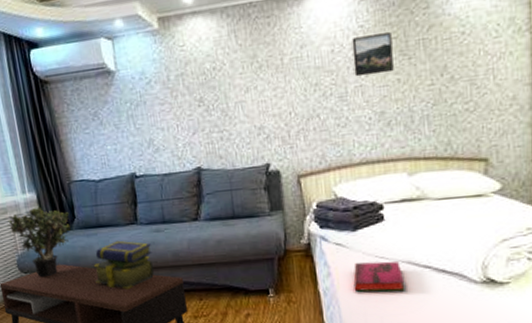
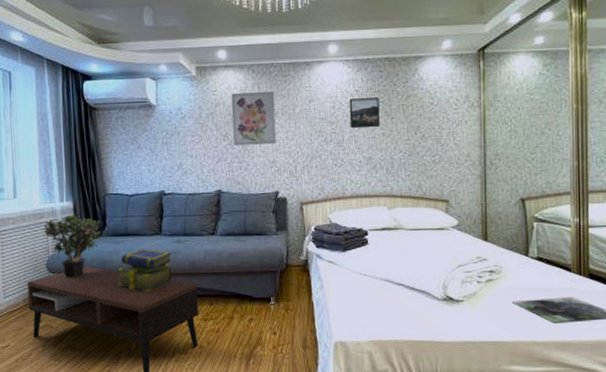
wall art: none [202,39,263,111] -> present [231,92,276,145]
hardback book: present [353,261,405,292] -> none [341,278,383,304]

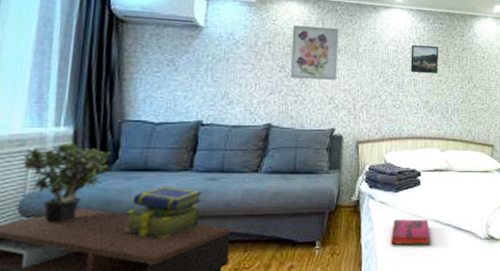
hardback book: none [341,278,383,304] -> present [391,219,431,245]

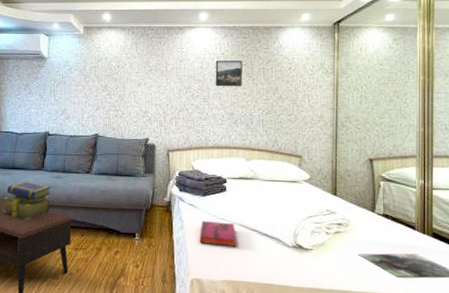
wall art: present [290,25,339,80] -> none [111,51,150,96]

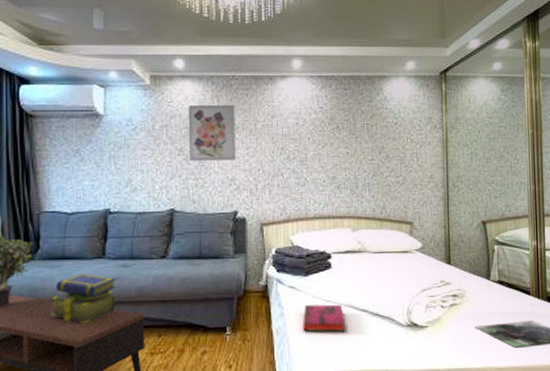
wall art: none [111,51,150,96] -> present [188,105,236,161]
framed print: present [215,61,242,87] -> none [313,116,344,147]

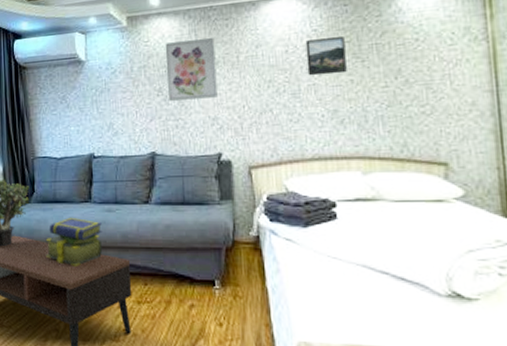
hardback book: present [303,304,346,332] -> none [303,262,360,296]
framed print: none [313,116,344,147] -> present [305,37,347,76]

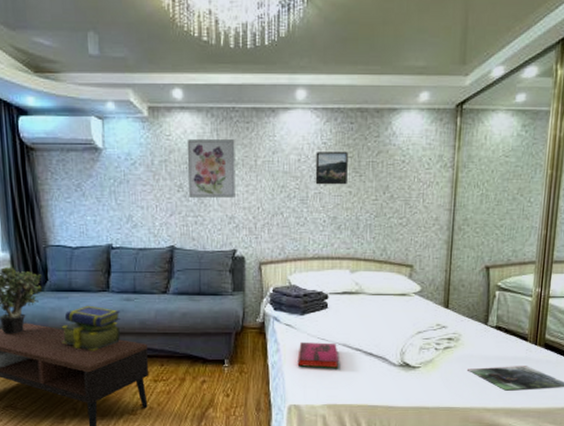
hardback book: none [303,262,360,296] -> present [297,342,339,368]

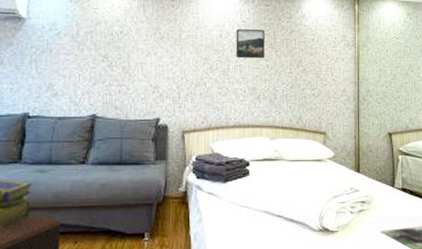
wall art: present [187,139,235,198] -> none [112,13,161,68]
hardback book: present [297,342,339,368] -> none [220,210,262,237]

